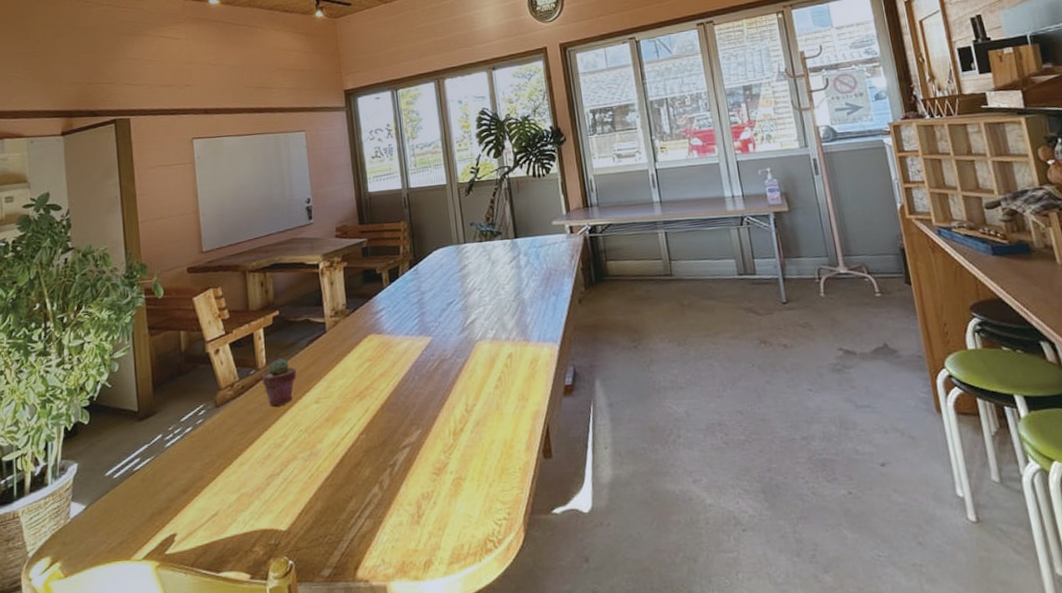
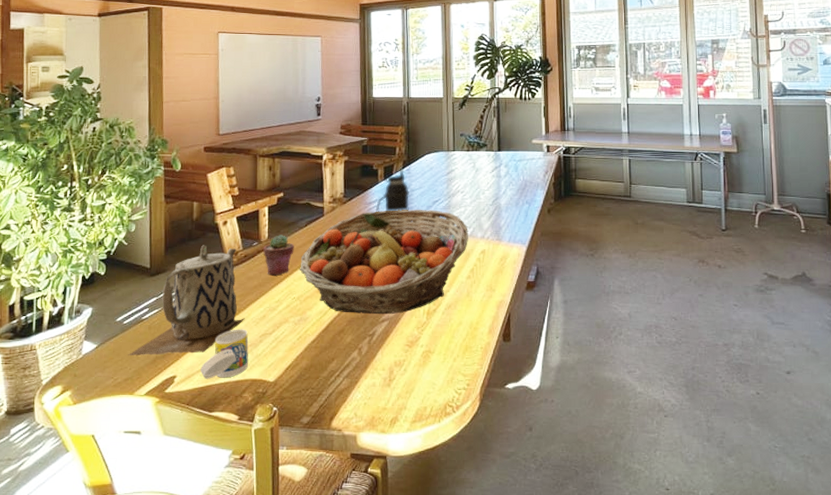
teapot: none [121,379,248,514] -> present [128,245,245,355]
cup: none [203,472,256,534] -> present [200,329,249,379]
fruit basket: none [304,313,492,442] -> present [299,209,468,315]
bottle: none [382,270,421,322] -> present [375,169,410,212]

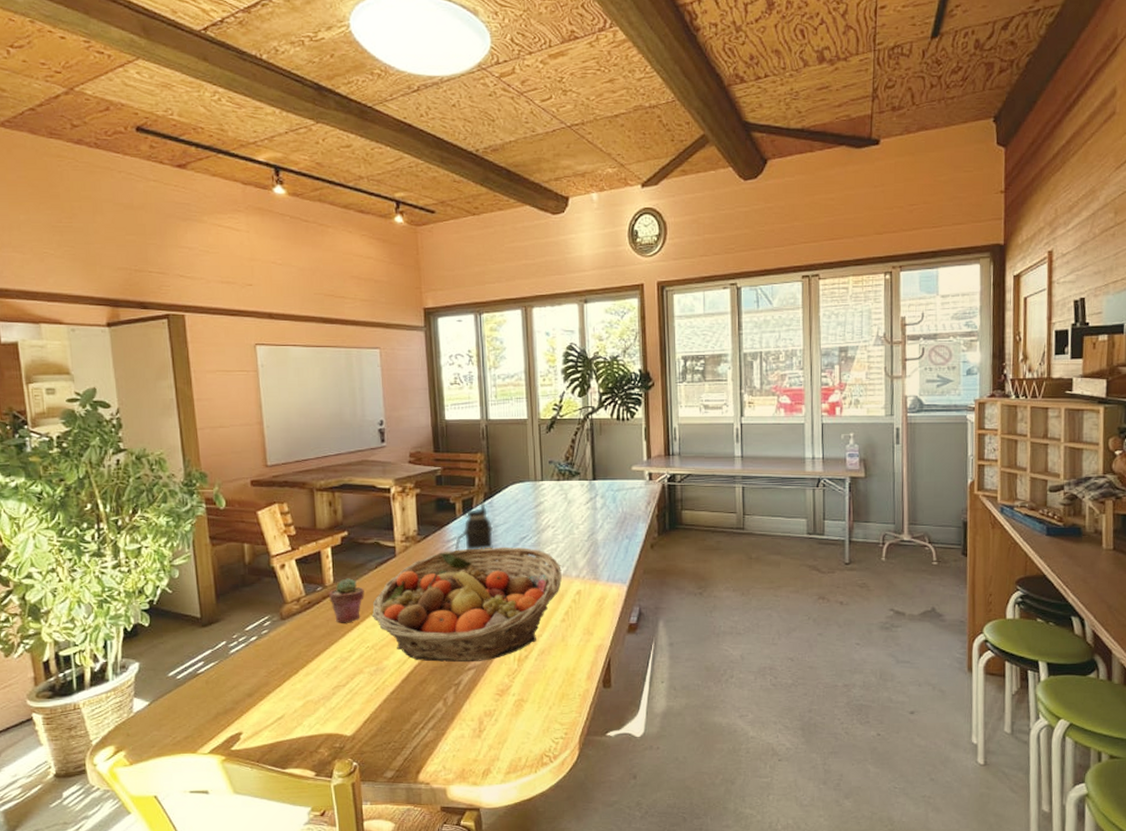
teapot: present [128,245,245,355] -> none [185,591,314,712]
cup: present [200,329,249,379] -> none [268,681,322,735]

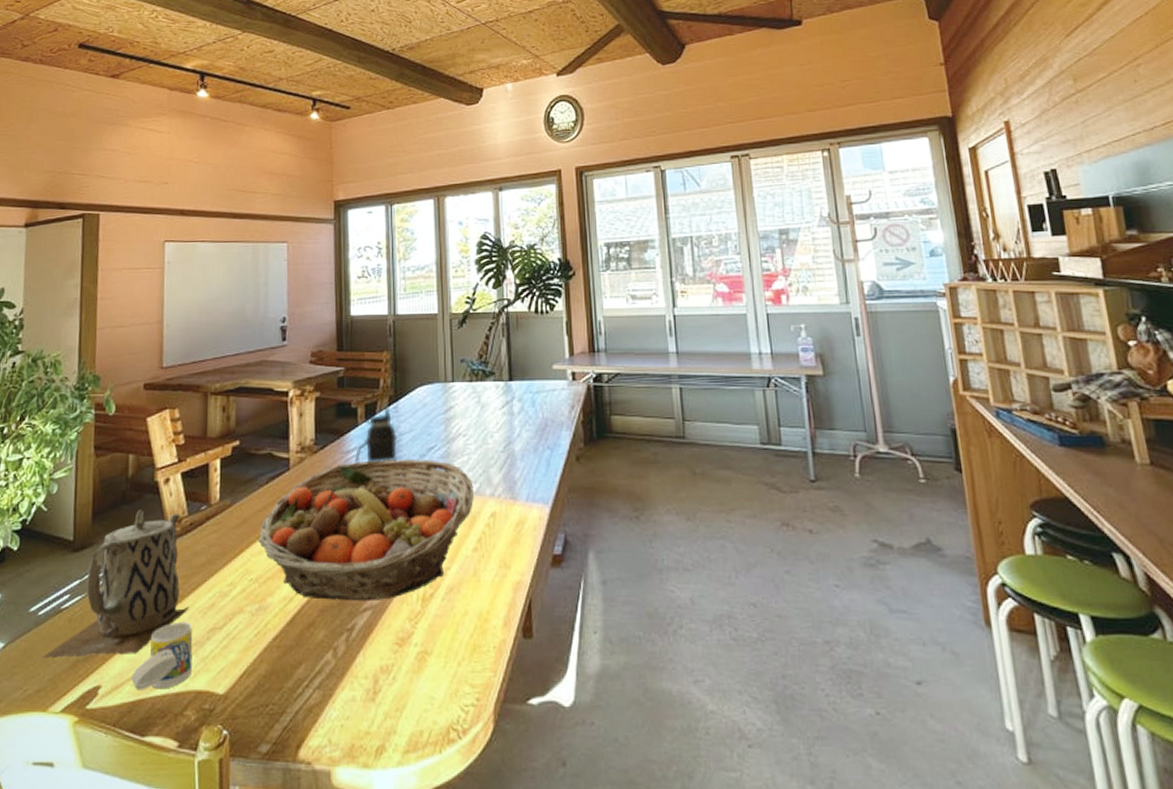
teapot: none [185,591,314,712] -> present [42,510,189,658]
cup: none [268,681,322,735] -> present [131,621,193,691]
potted succulent: present [329,578,364,622] -> none [213,495,252,548]

